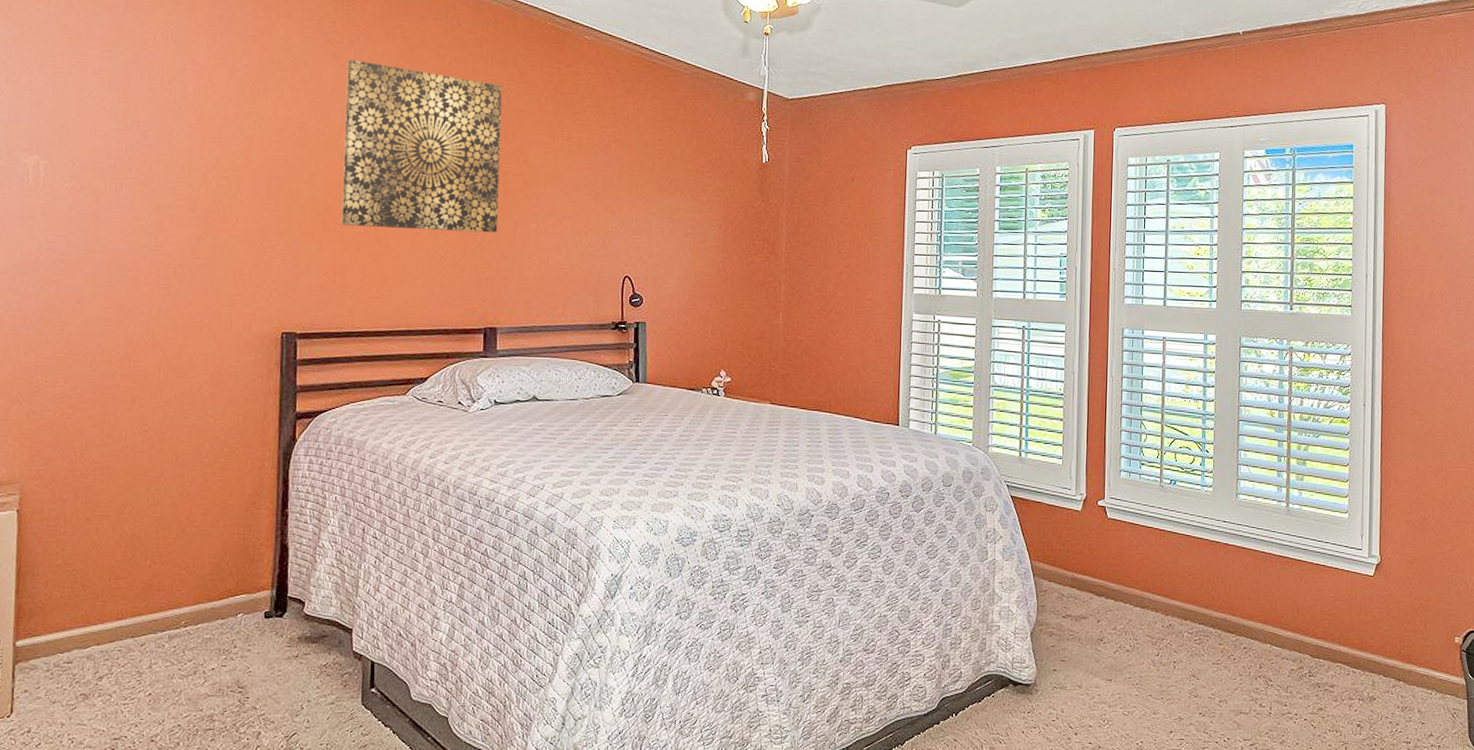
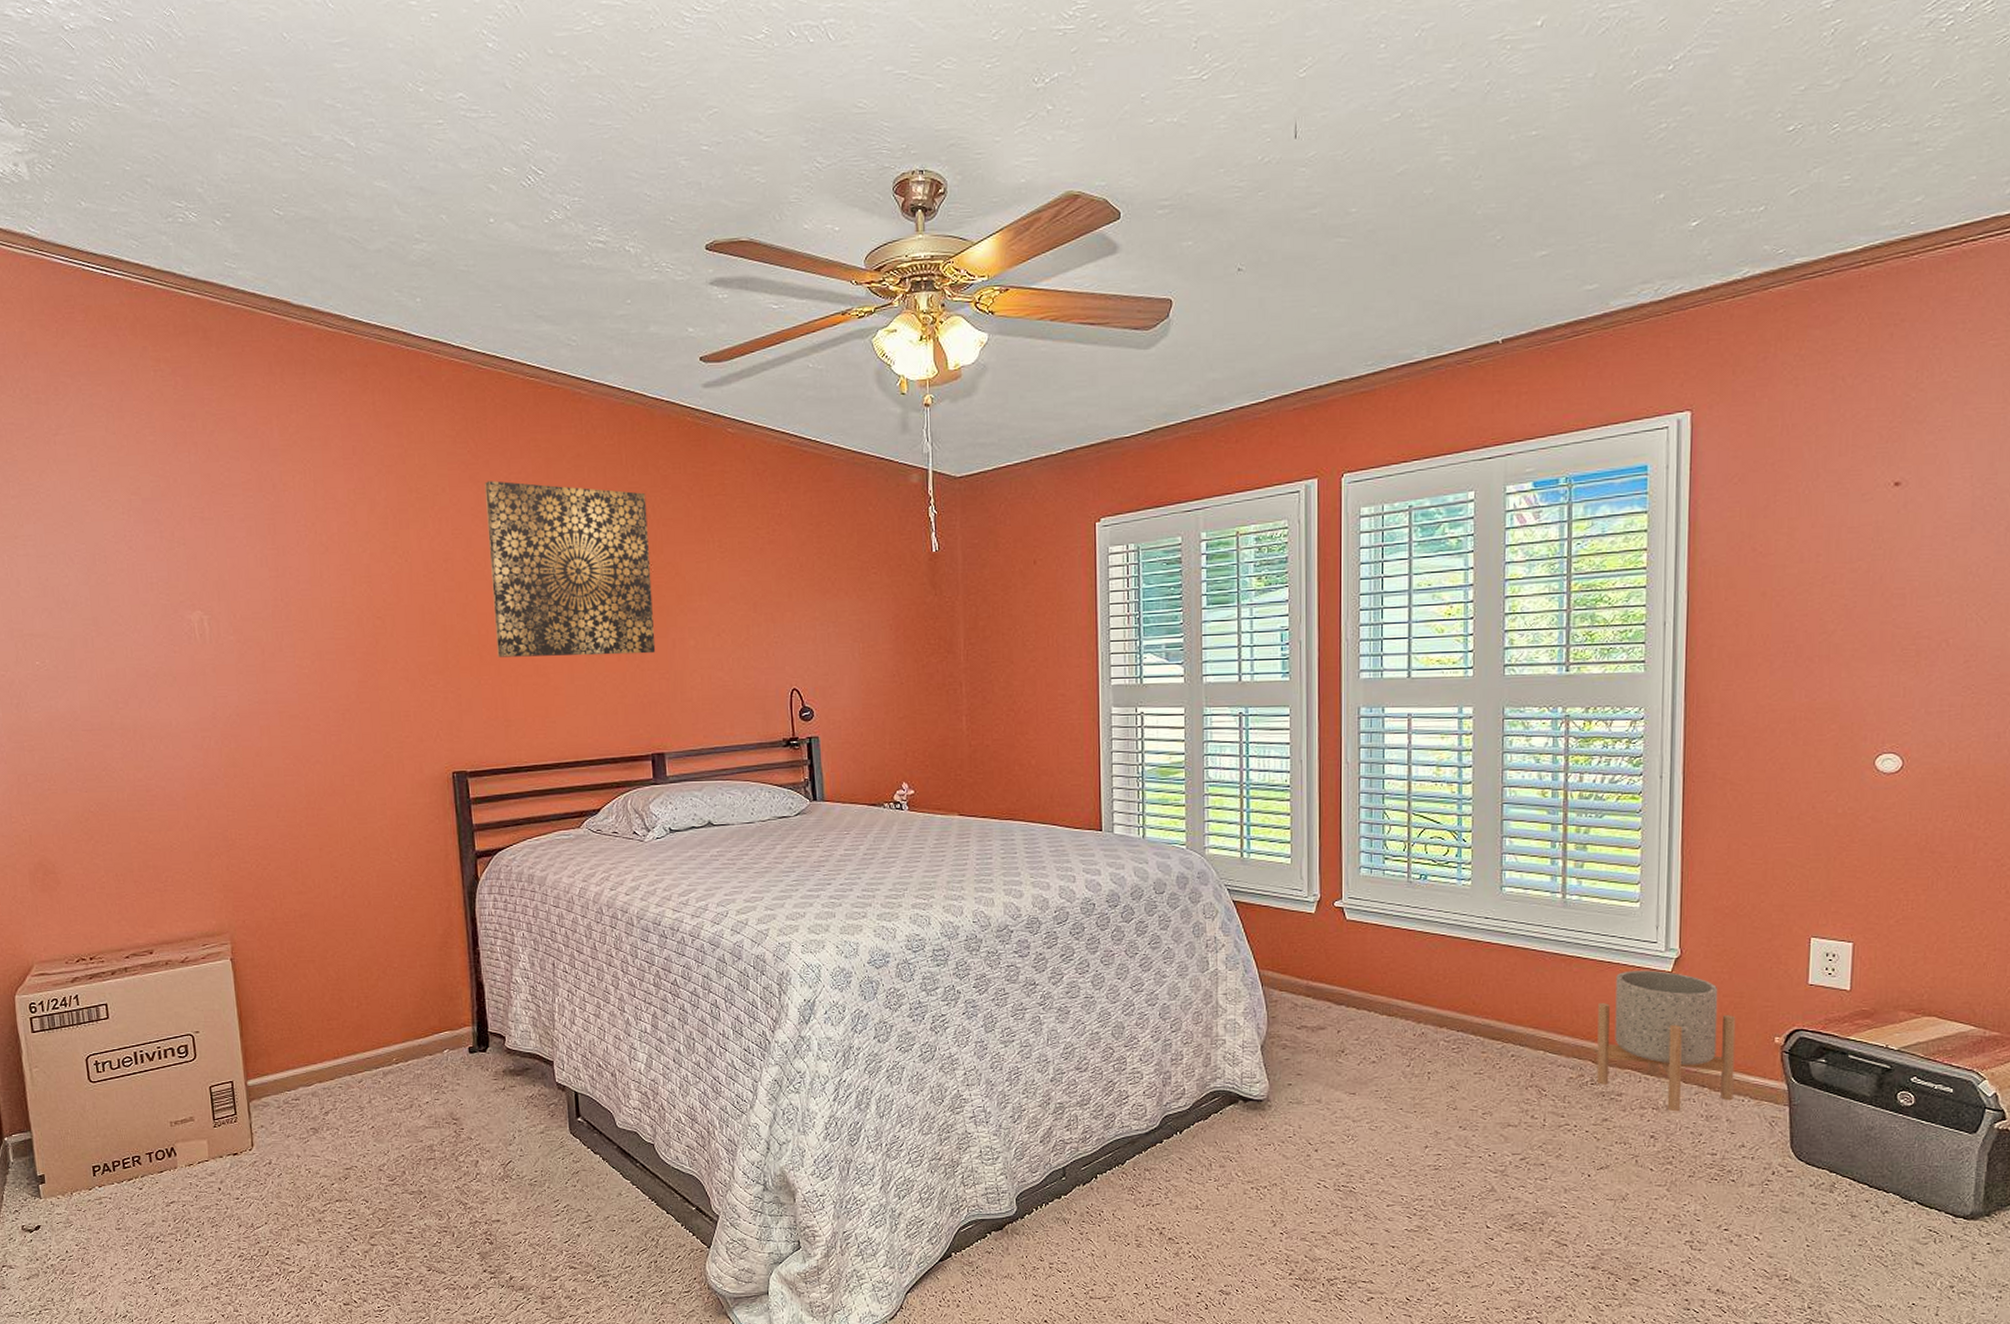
planter: none [1313,574,1425,703] -> present [1596,970,1736,1112]

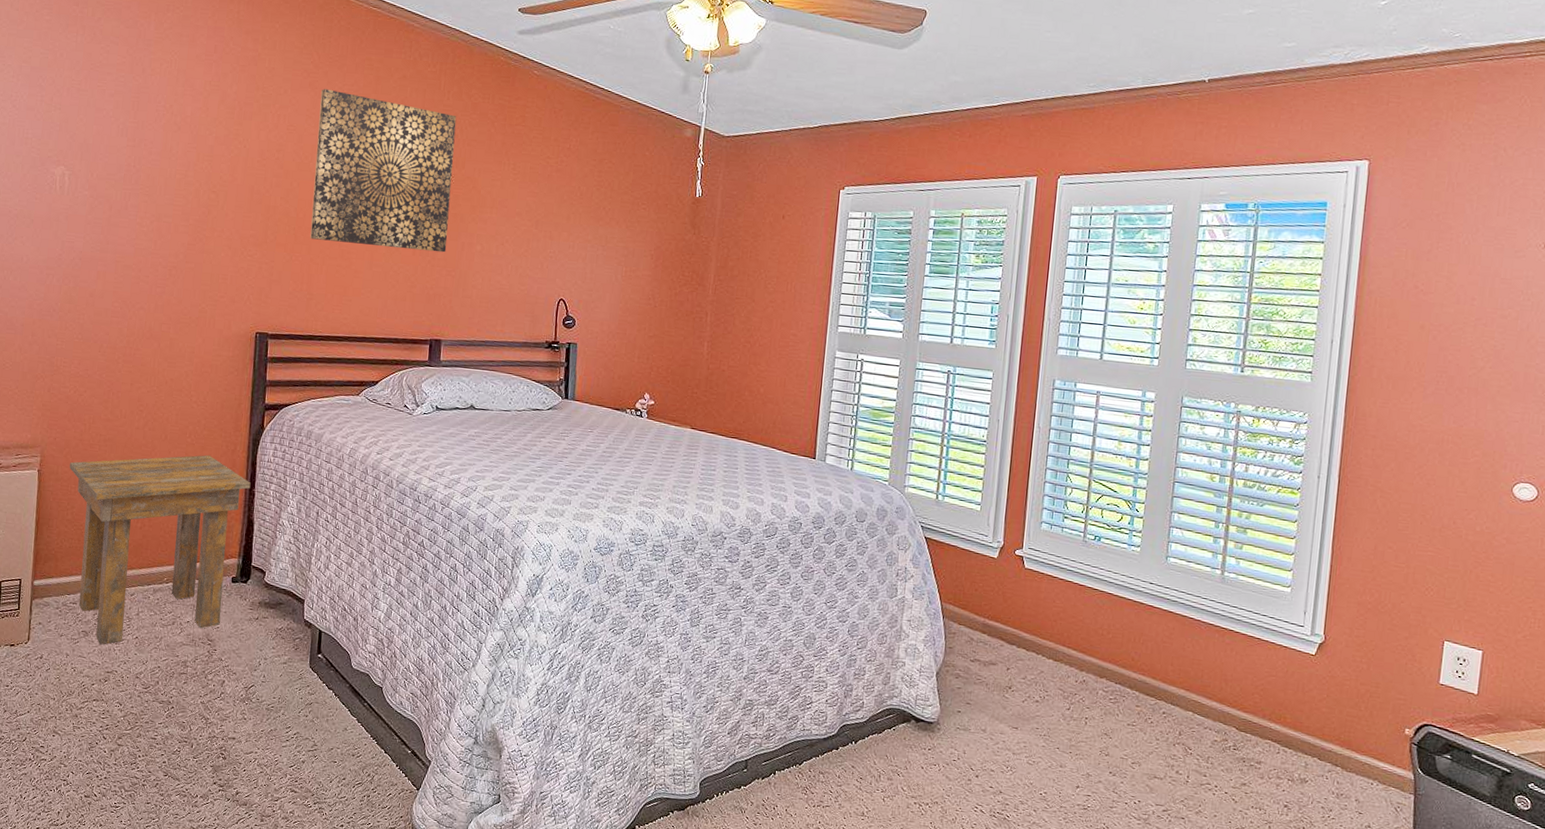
side table: none [266,916,474,1140] -> present [70,455,251,645]
planter: present [1596,970,1736,1112] -> none [1238,649,1371,786]

